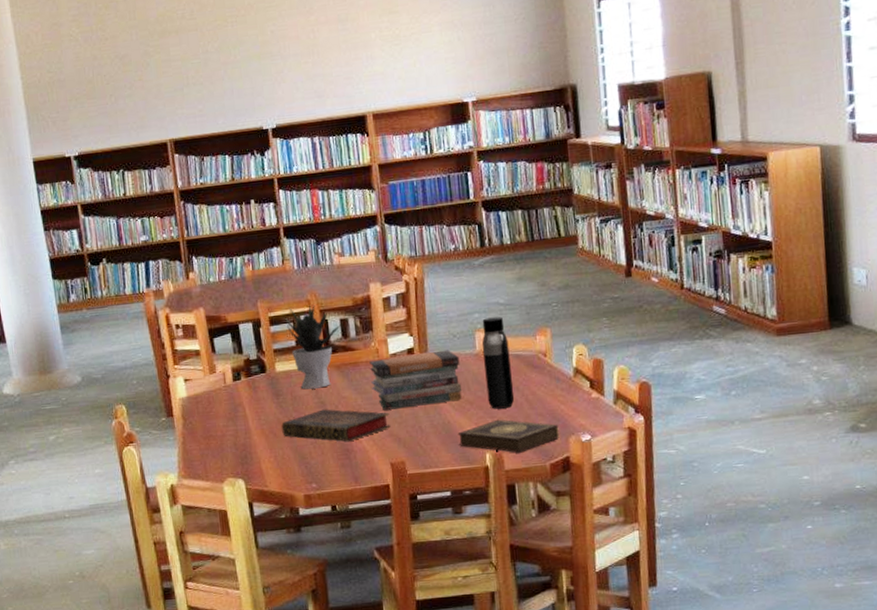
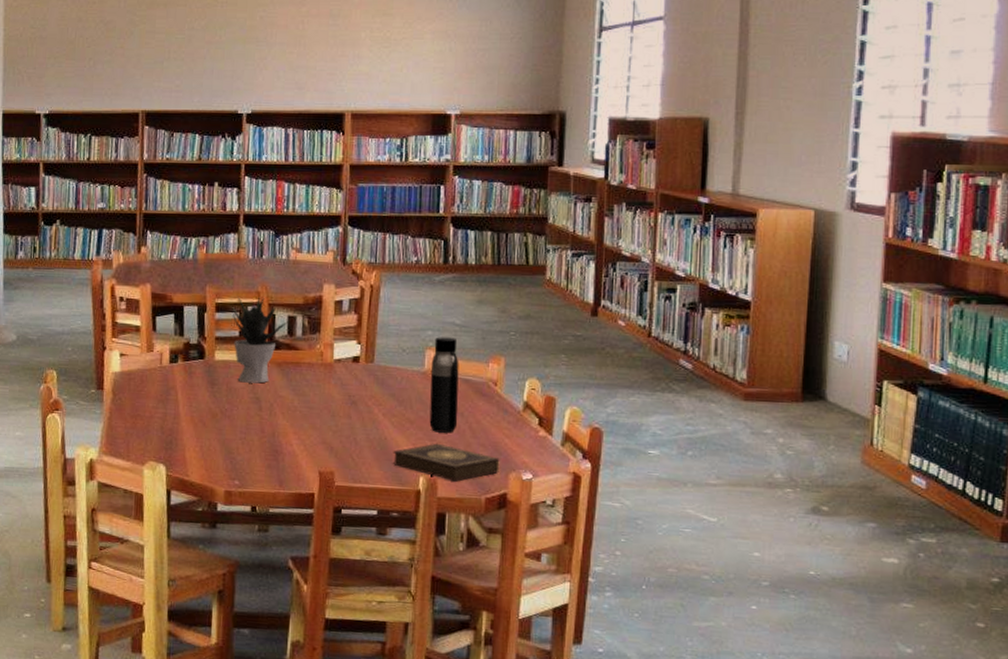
book: present [281,409,391,442] -> none [212,405,325,443]
book stack: present [369,350,462,410] -> none [311,363,406,418]

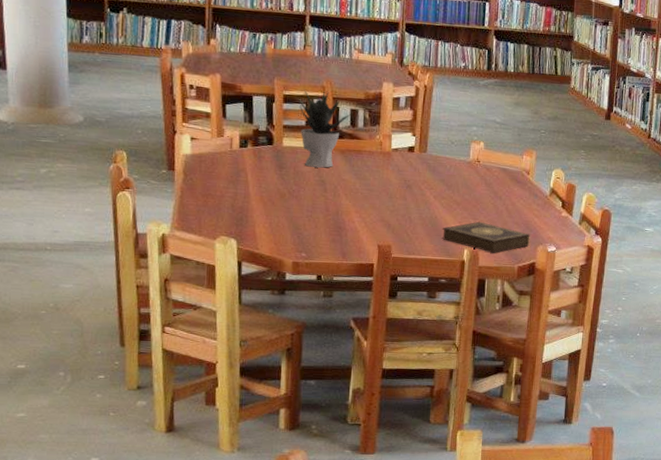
water bottle: present [429,337,459,433] -> none [473,132,499,213]

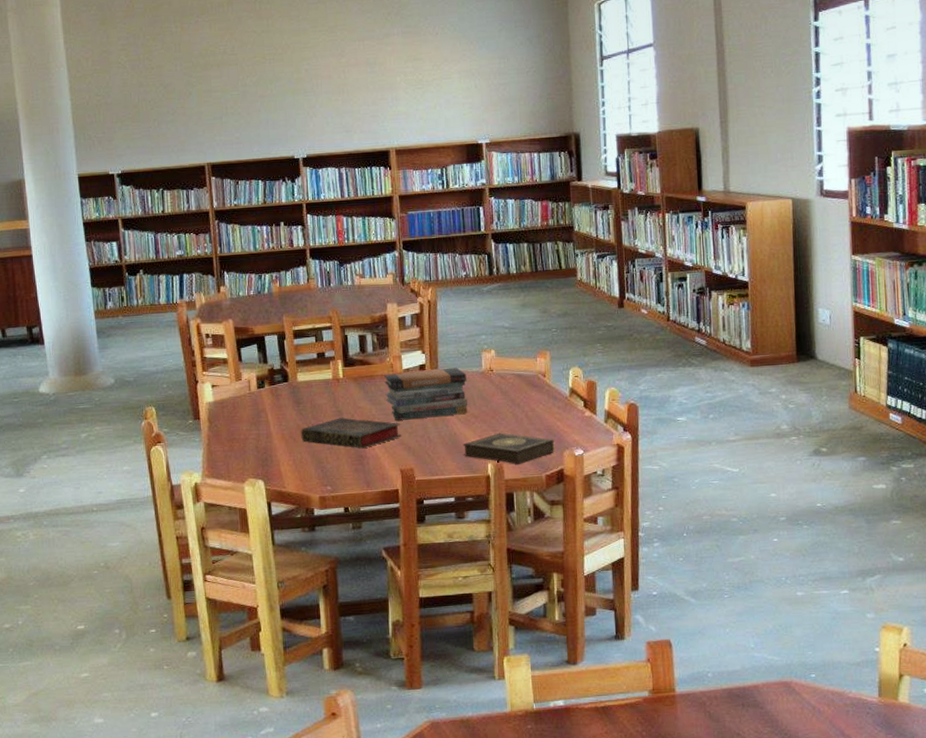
book: none [280,187,384,221] -> present [301,417,402,449]
potted plant: present [299,89,352,168] -> none [308,321,360,399]
book stack: none [371,151,454,200] -> present [384,367,468,421]

